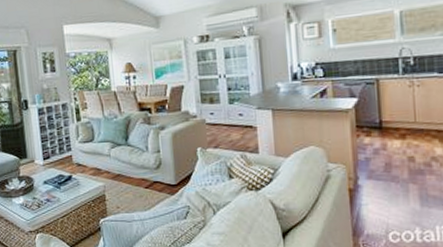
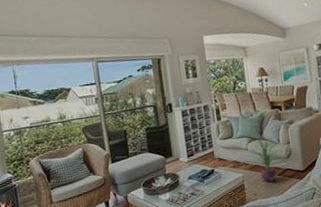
decorative plant: none [108,144,158,196] -> present [247,138,289,183]

